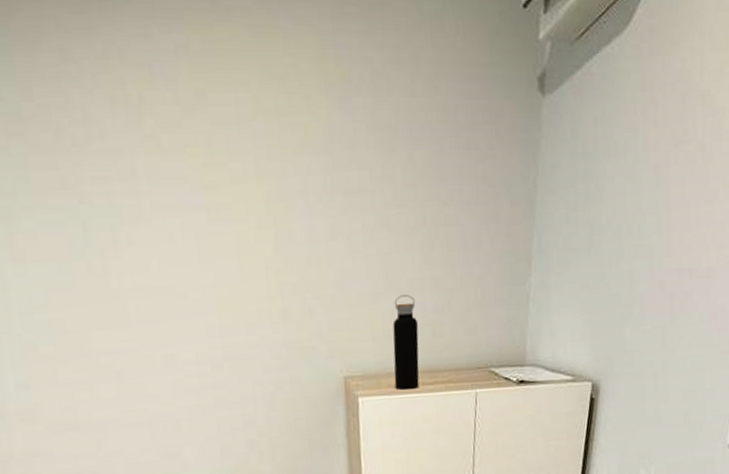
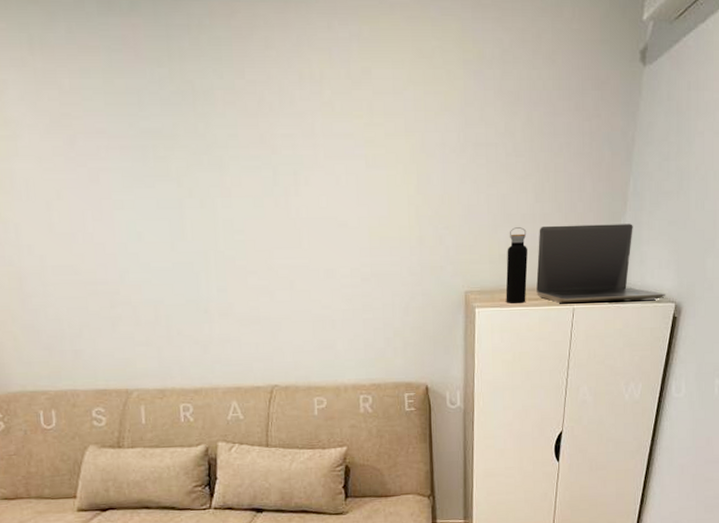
laptop computer: none [430,288,581,388] -> present [536,224,666,304]

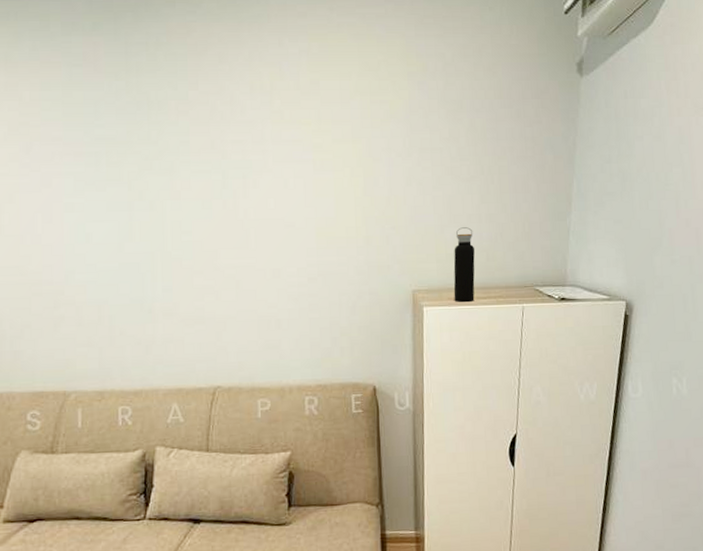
laptop computer: present [536,224,666,304] -> none [484,223,616,302]

